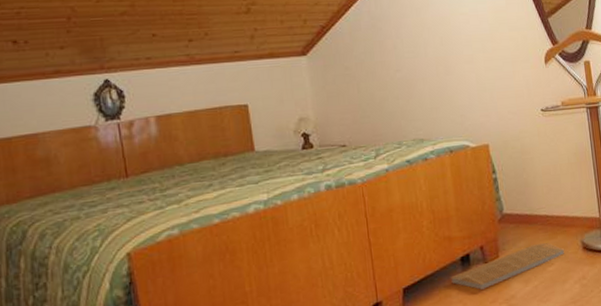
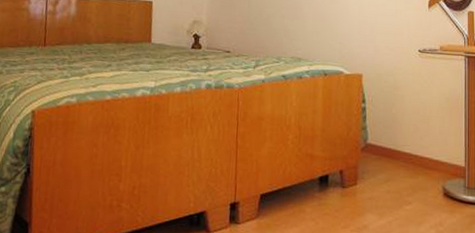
woven basket: present [451,243,565,290] -> none [307,180,425,213]

